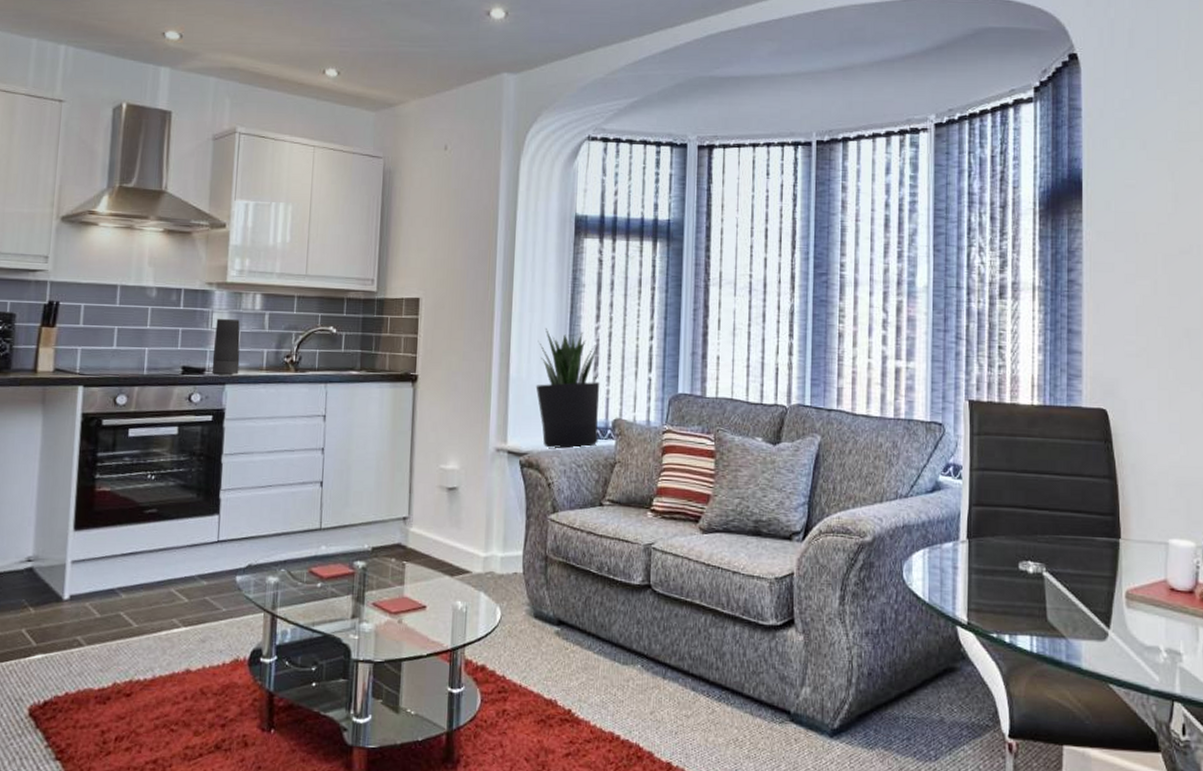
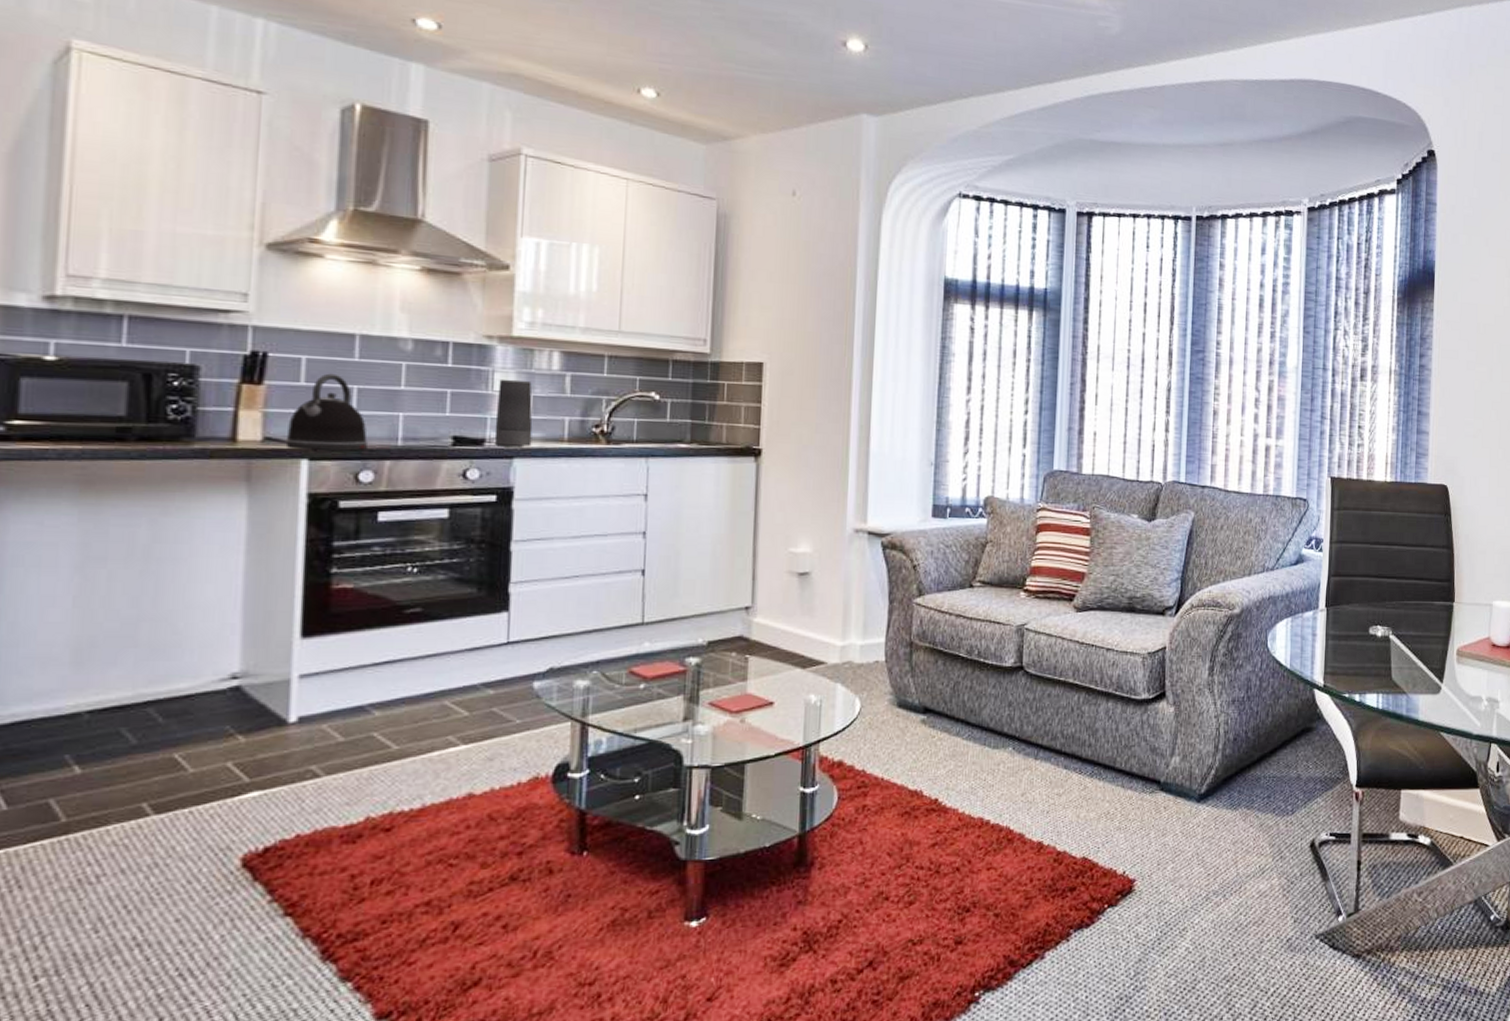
kettle: none [68,317,124,380] -> present [285,373,369,452]
planter: present [535,328,600,448] -> none [899,400,971,528]

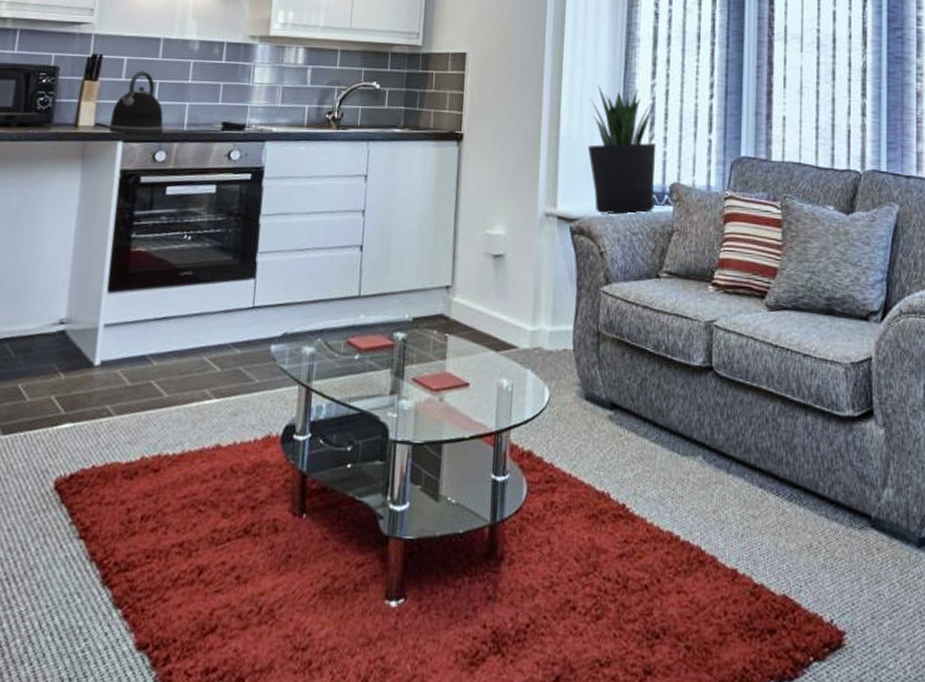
canister: present [494,379,533,447] -> none [252,72,282,131]
planter: none [899,400,971,528] -> present [587,85,657,214]

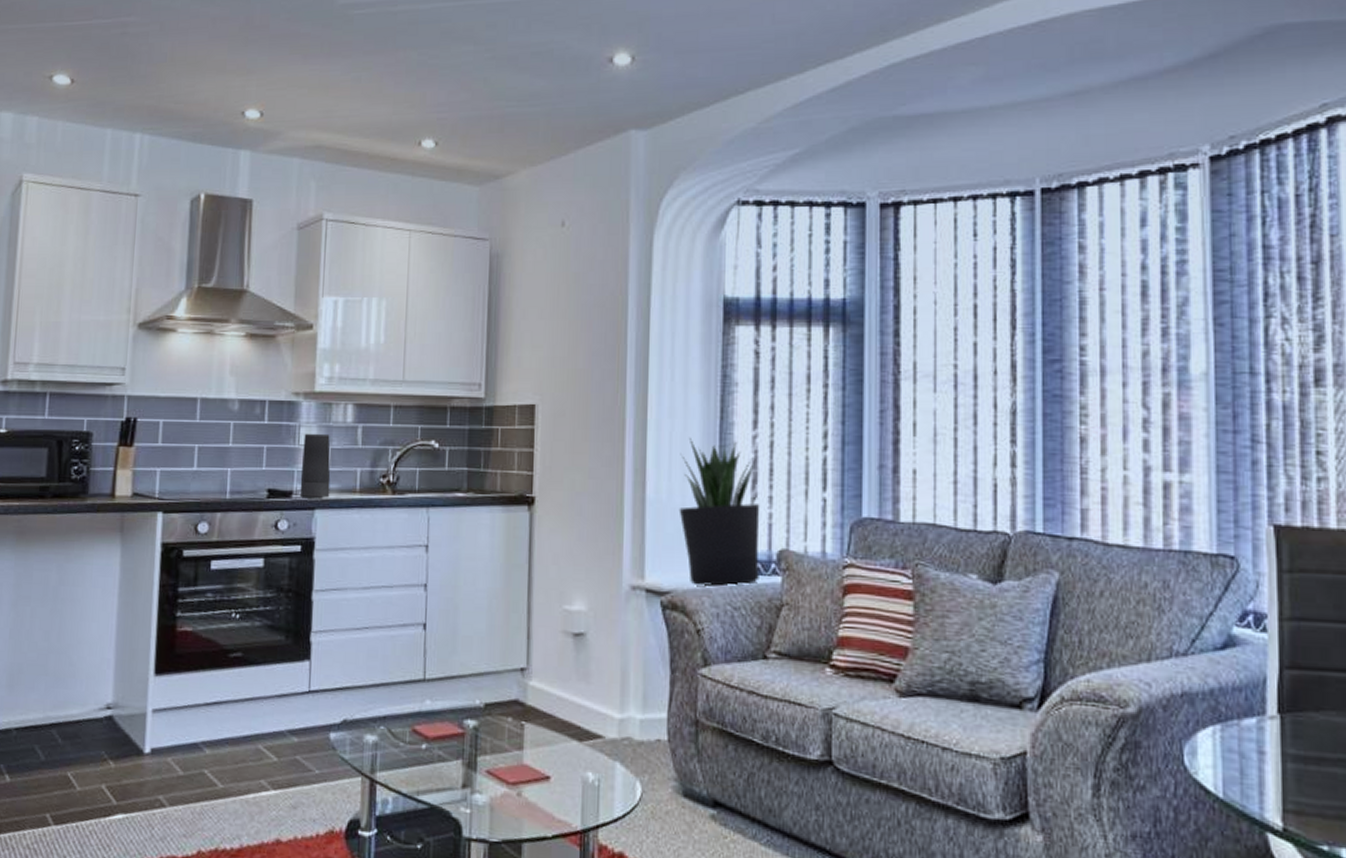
kettle: present [109,70,164,136] -> none [147,434,206,505]
canister: none [252,72,282,131] -> present [299,433,331,498]

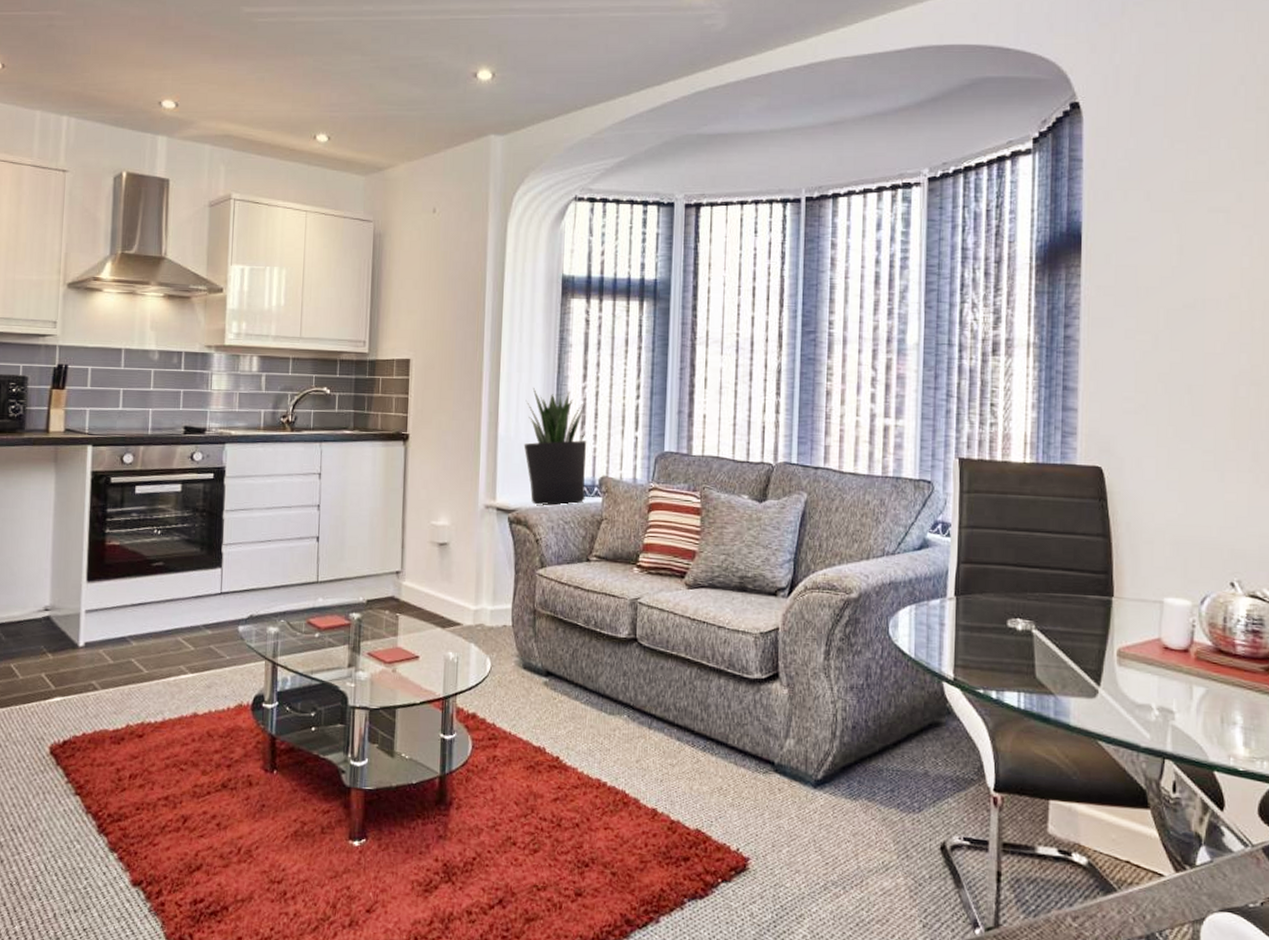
canister: present [299,433,331,498] -> none [212,380,239,434]

